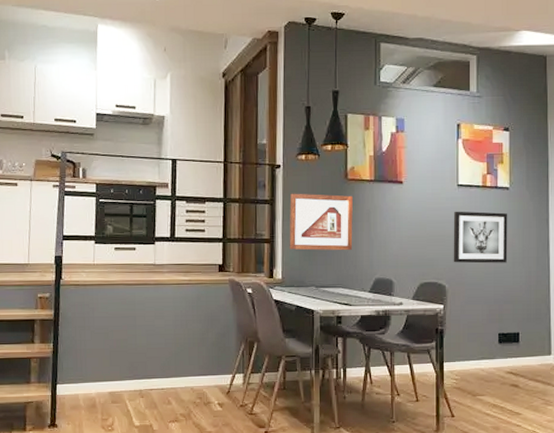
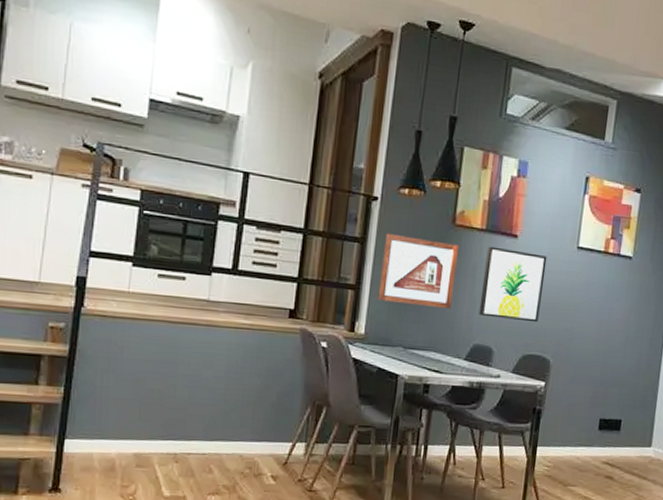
wall art: none [377,193,431,254] -> present [478,246,547,323]
wall art: present [453,211,508,264] -> none [562,276,627,342]

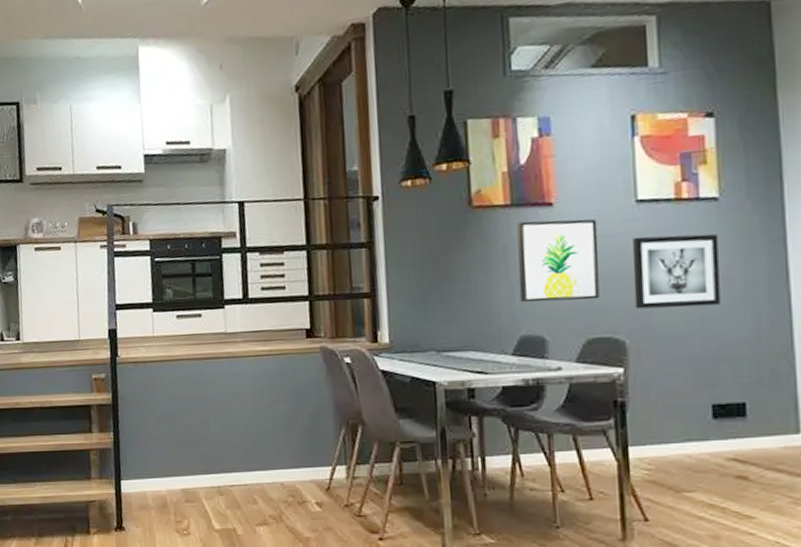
picture frame: present [377,233,458,310] -> none [393,228,485,305]
wall art: none [562,276,627,342] -> present [632,234,720,309]

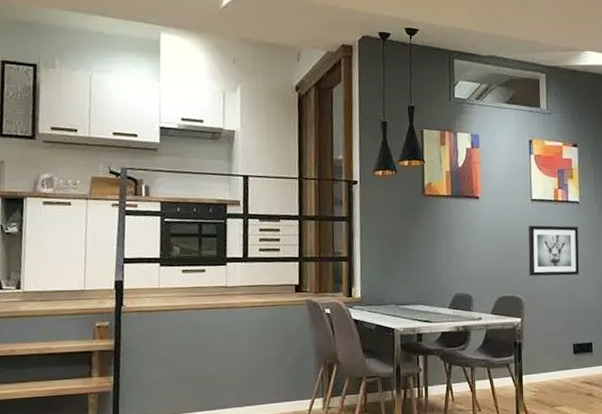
wall art: present [517,219,600,303] -> none [455,209,507,269]

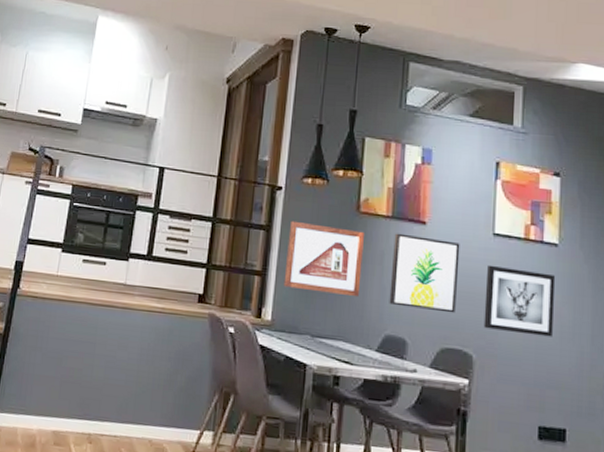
picture frame: none [367,209,432,268] -> present [283,220,364,298]
wall art: none [455,209,507,269] -> present [389,233,460,314]

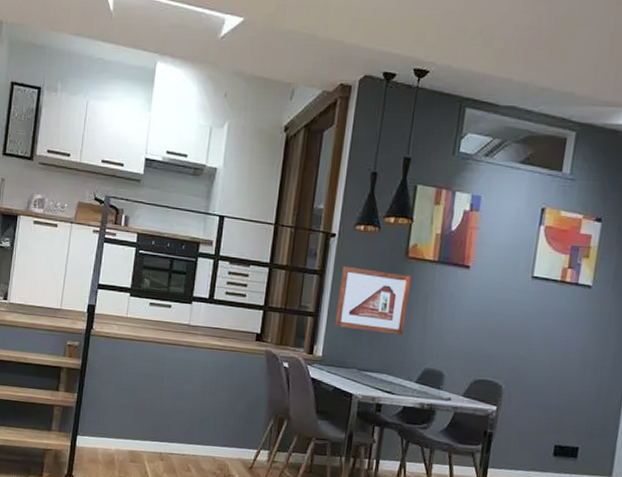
wall art: present [389,233,460,314] -> none [430,276,500,349]
wall art: present [483,264,556,337] -> none [514,305,586,370]

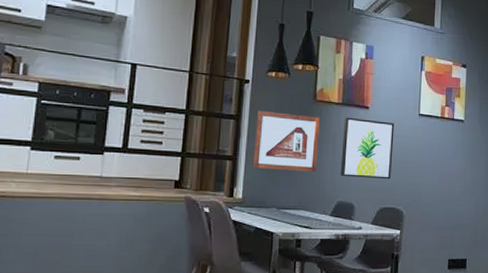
wall art: none [430,276,500,349] -> present [340,117,395,180]

